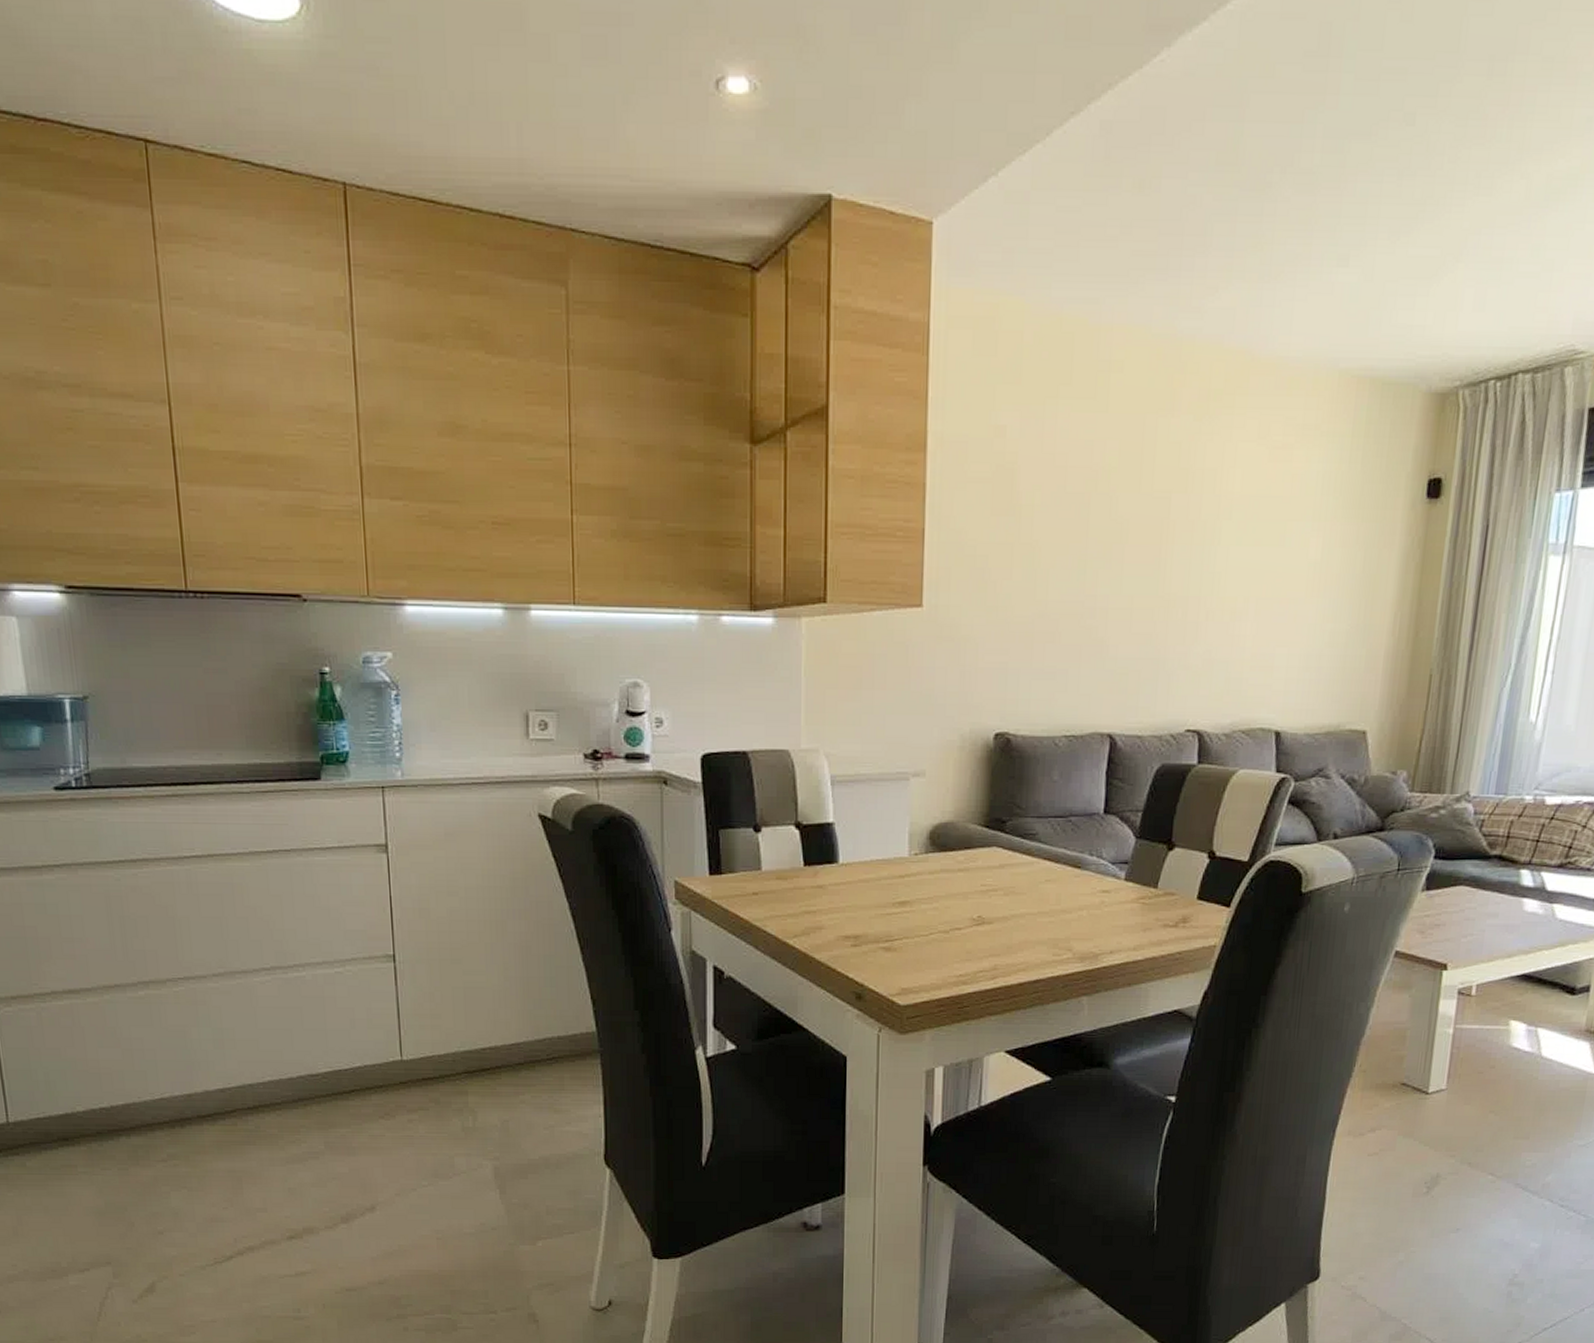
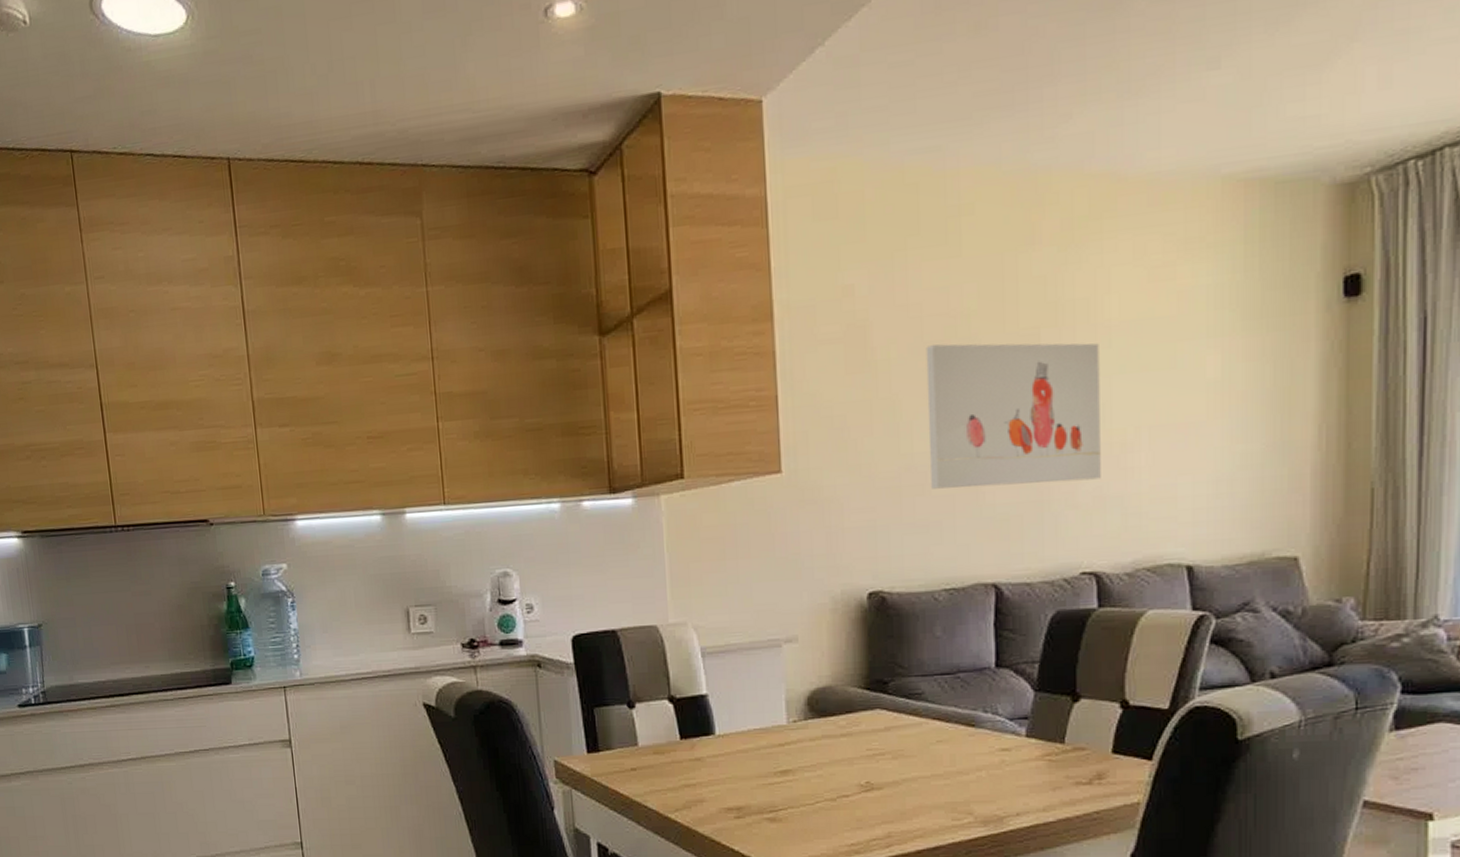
wall art: none [1061,497,1221,643] -> present [926,343,1101,489]

